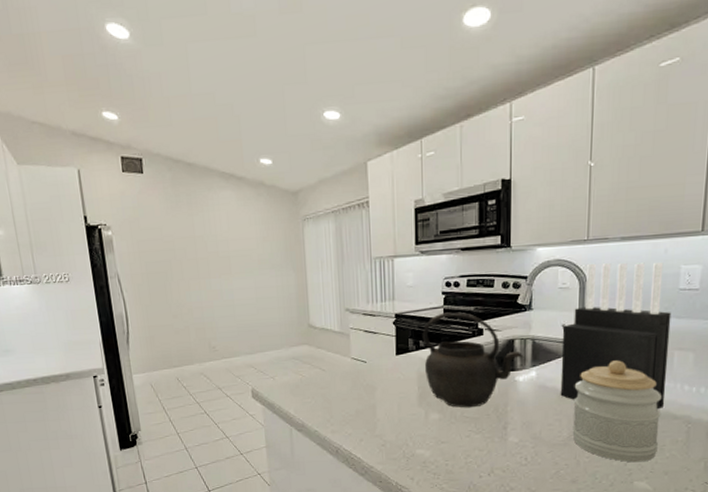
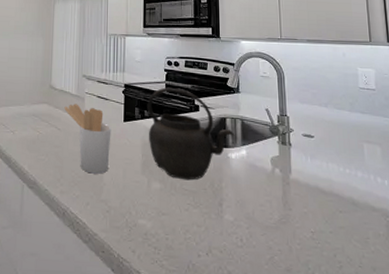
utensil holder: none [327,341,383,411] -> present [64,104,111,174]
knife block: present [560,262,672,410] -> none [266,58,362,200]
jar: present [572,360,663,463] -> none [280,147,363,255]

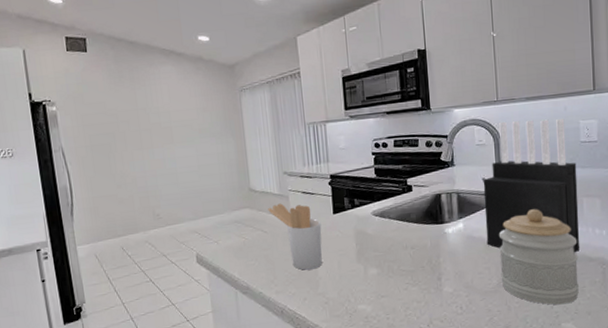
kettle: present [147,87,235,181] -> none [356,170,451,262]
knife block: none [266,58,362,200] -> present [483,119,580,253]
jar: none [280,147,363,255] -> present [498,209,579,305]

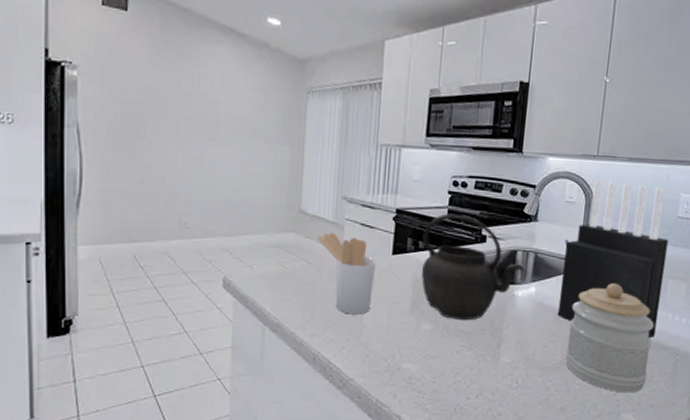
kettle: none [356,170,451,262] -> present [421,213,525,321]

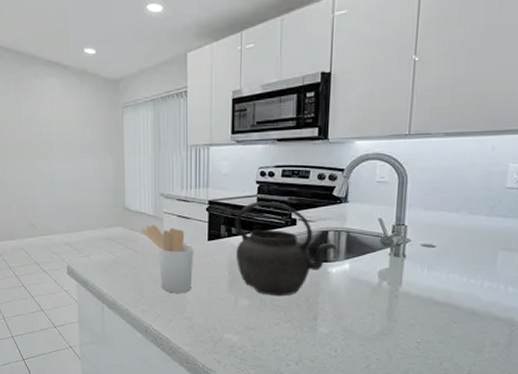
knife block: present [557,180,669,339] -> none [374,158,497,310]
jar: present [565,283,655,393] -> none [385,257,484,363]

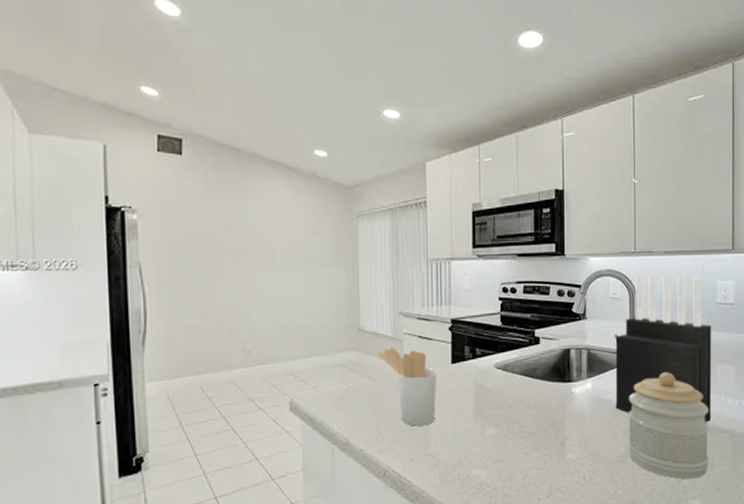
kettle: present [234,201,338,296] -> none [479,318,580,422]
knife block: none [374,158,497,310] -> present [615,275,712,423]
jar: none [385,257,484,363] -> present [628,372,709,480]

